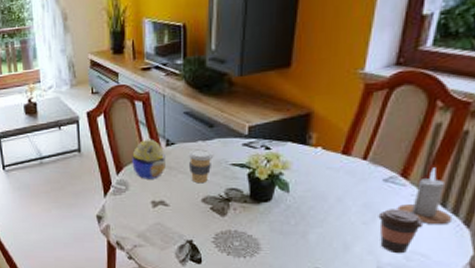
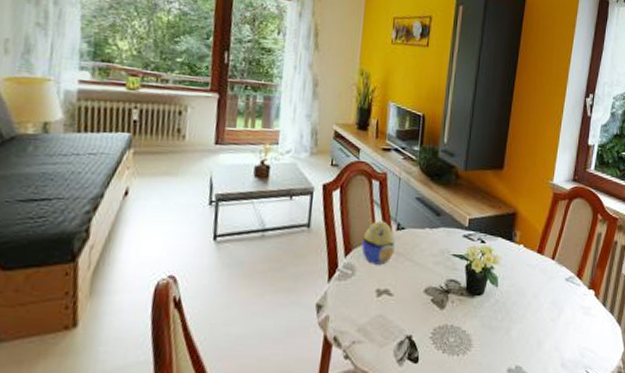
coffee cup: present [188,149,214,184] -> none [415,236,439,273]
coffee cup: present [378,209,424,254] -> none [562,307,592,350]
candle: present [397,168,453,225] -> none [575,271,610,323]

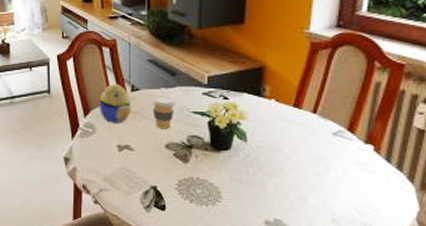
coffee cup: none [415,236,439,273] -> present [152,96,176,130]

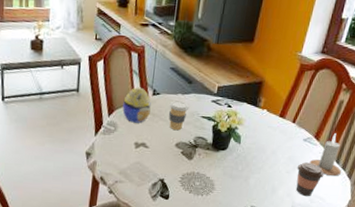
coffee cup: none [330,162,372,207] -> present [295,162,324,197]
candle: none [346,124,398,180] -> present [309,133,342,177]

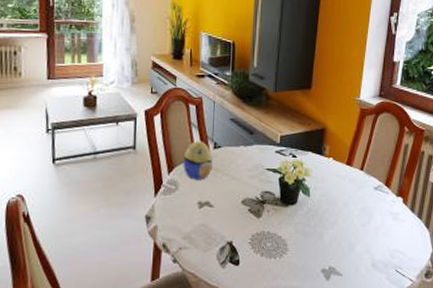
coffee cup: present [168,101,190,131] -> none [231,153,253,186]
coffee cup: present [295,162,324,197] -> none [372,213,401,252]
candle: present [309,133,342,177] -> none [384,179,419,227]

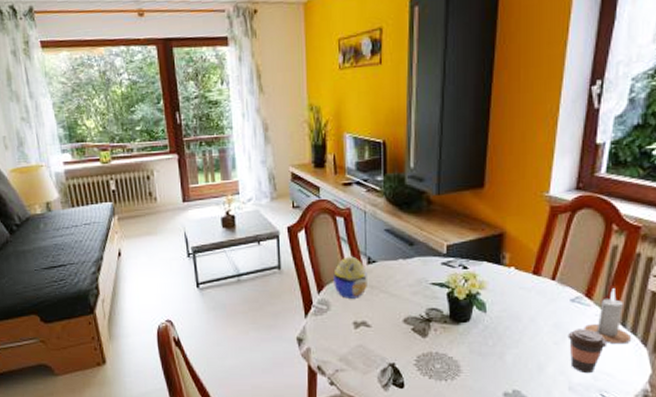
coffee cup: none [372,213,401,252] -> present [568,329,608,374]
candle: none [384,179,419,227] -> present [584,288,632,345]

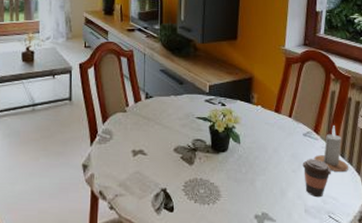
decorative egg: present [333,256,367,299] -> none [117,91,145,129]

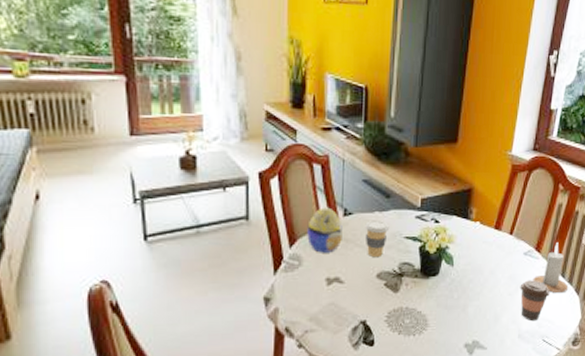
decorative egg: none [117,91,145,129] -> present [307,207,343,253]
coffee cup: none [163,103,184,134] -> present [365,221,390,258]

